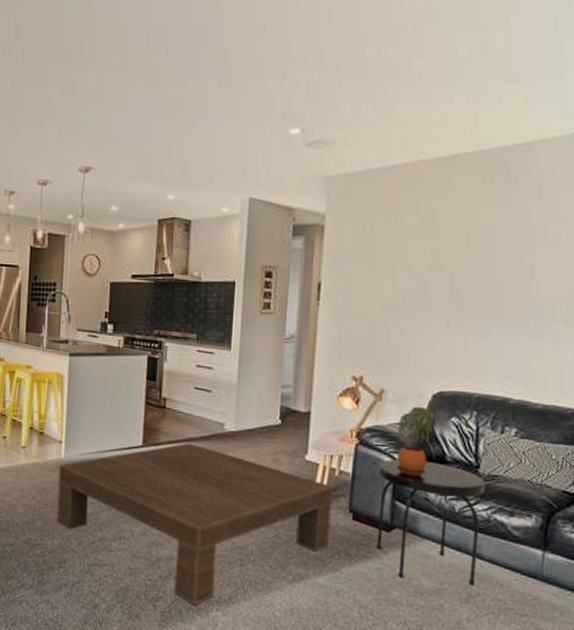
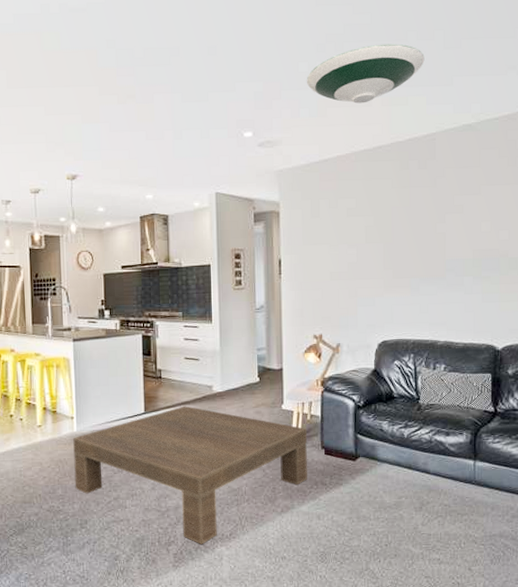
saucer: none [373,29,528,101] -> present [307,44,425,104]
side table: present [376,459,486,585] -> none [340,399,425,497]
potted plant: present [396,406,436,477] -> none [353,354,383,413]

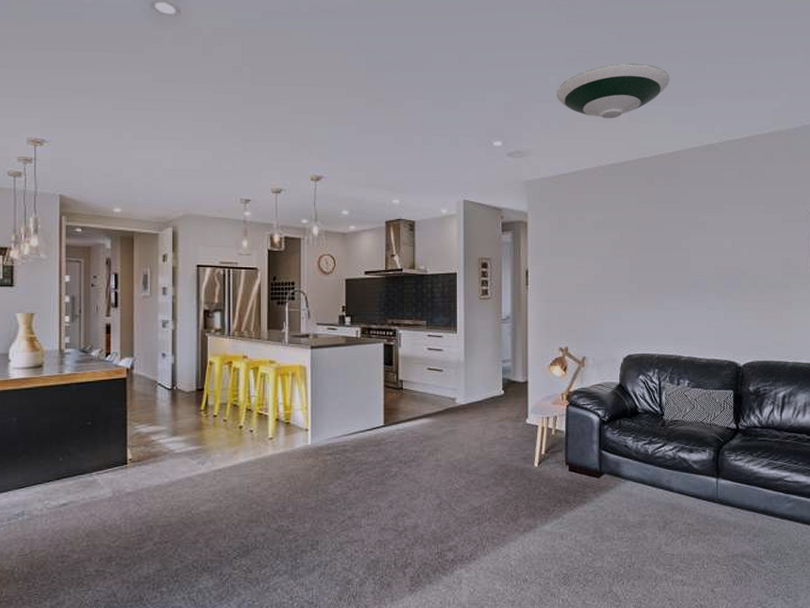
coffee table: present [73,406,307,544] -> none [307,419,551,566]

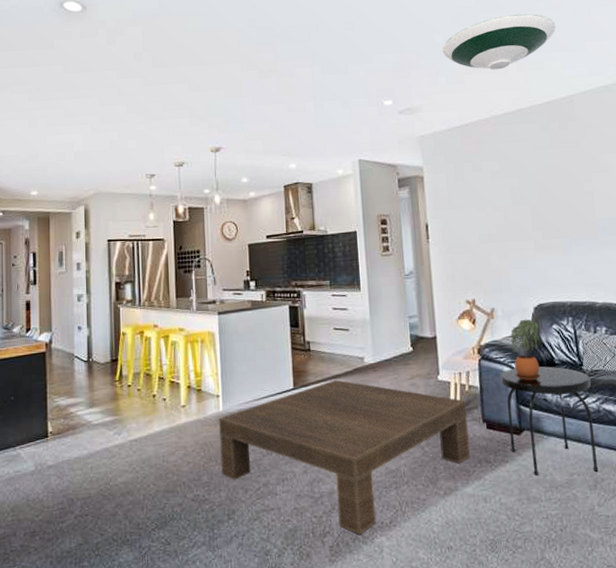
coffee table: none [307,419,551,566] -> present [219,379,470,535]
side table: none [585,414,669,516] -> present [500,366,599,475]
potted plant: none [598,368,628,428] -> present [511,319,542,382]

